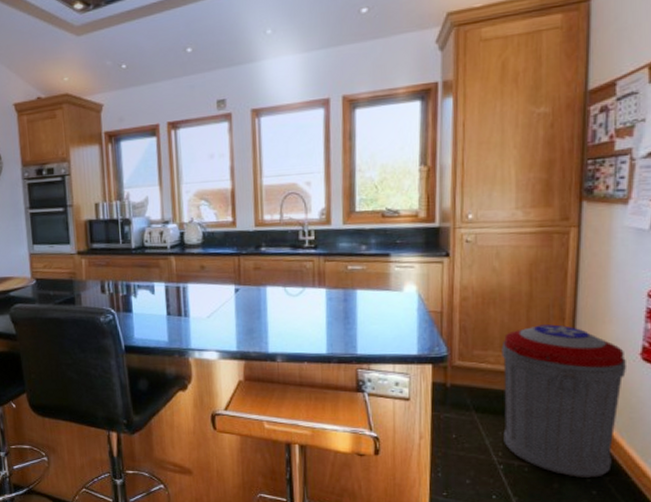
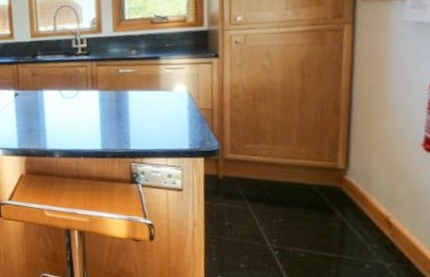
trash can: present [501,324,626,478] -> none [274,118,407,264]

